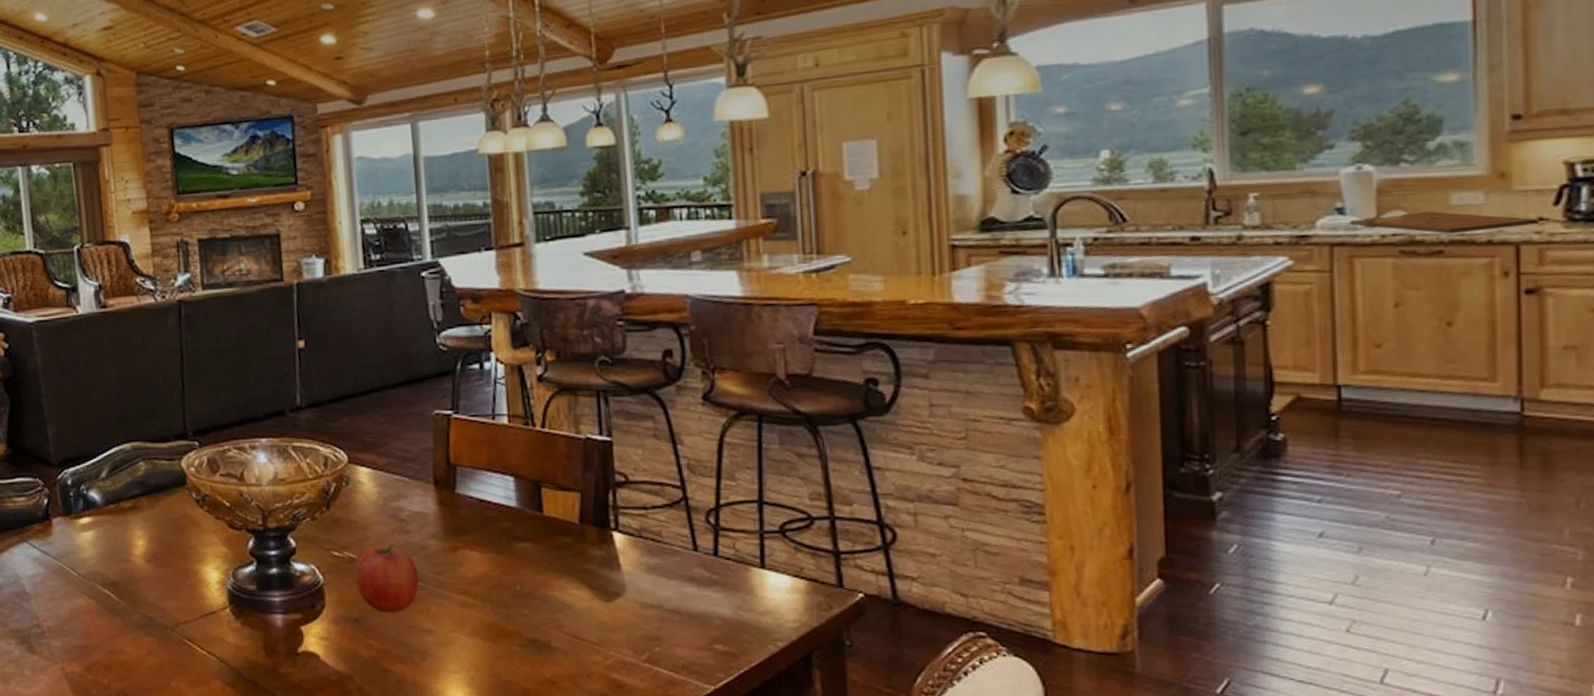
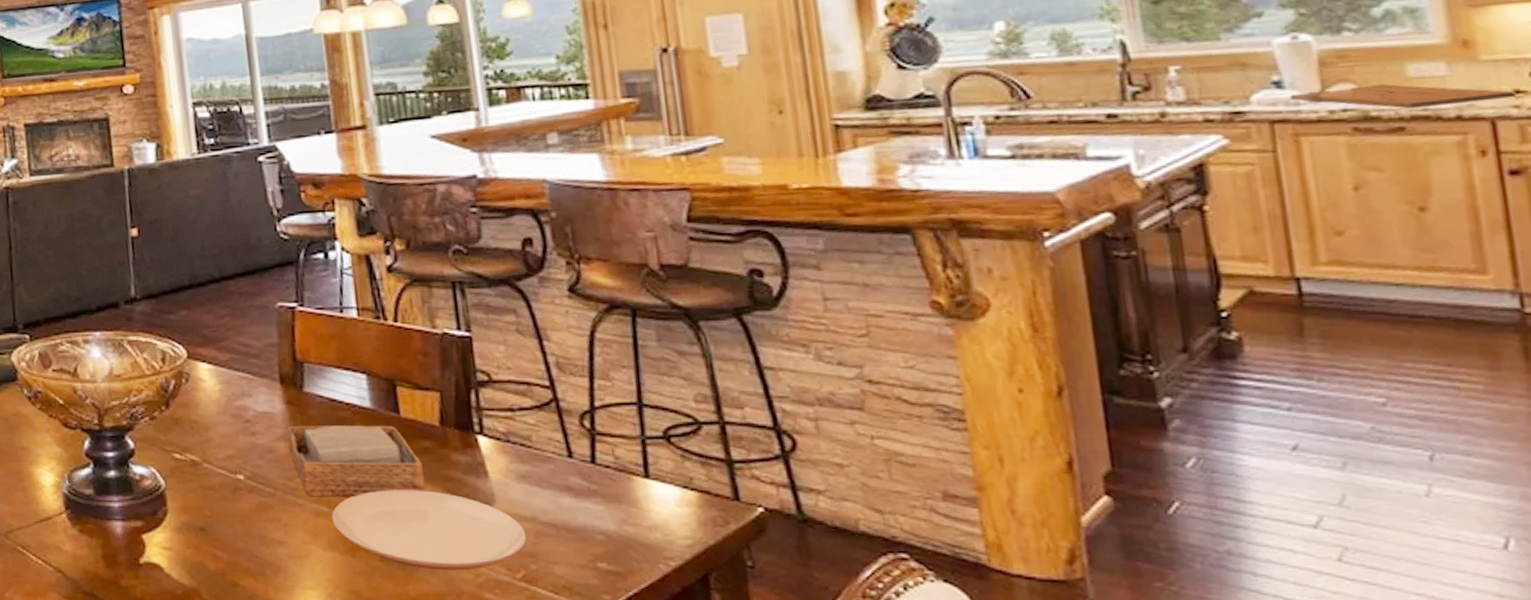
fruit: present [355,544,419,612] -> none [198,447,268,521]
napkin holder: none [438,523,564,590] -> present [286,425,426,497]
plate: none [476,582,653,654] -> present [331,490,527,570]

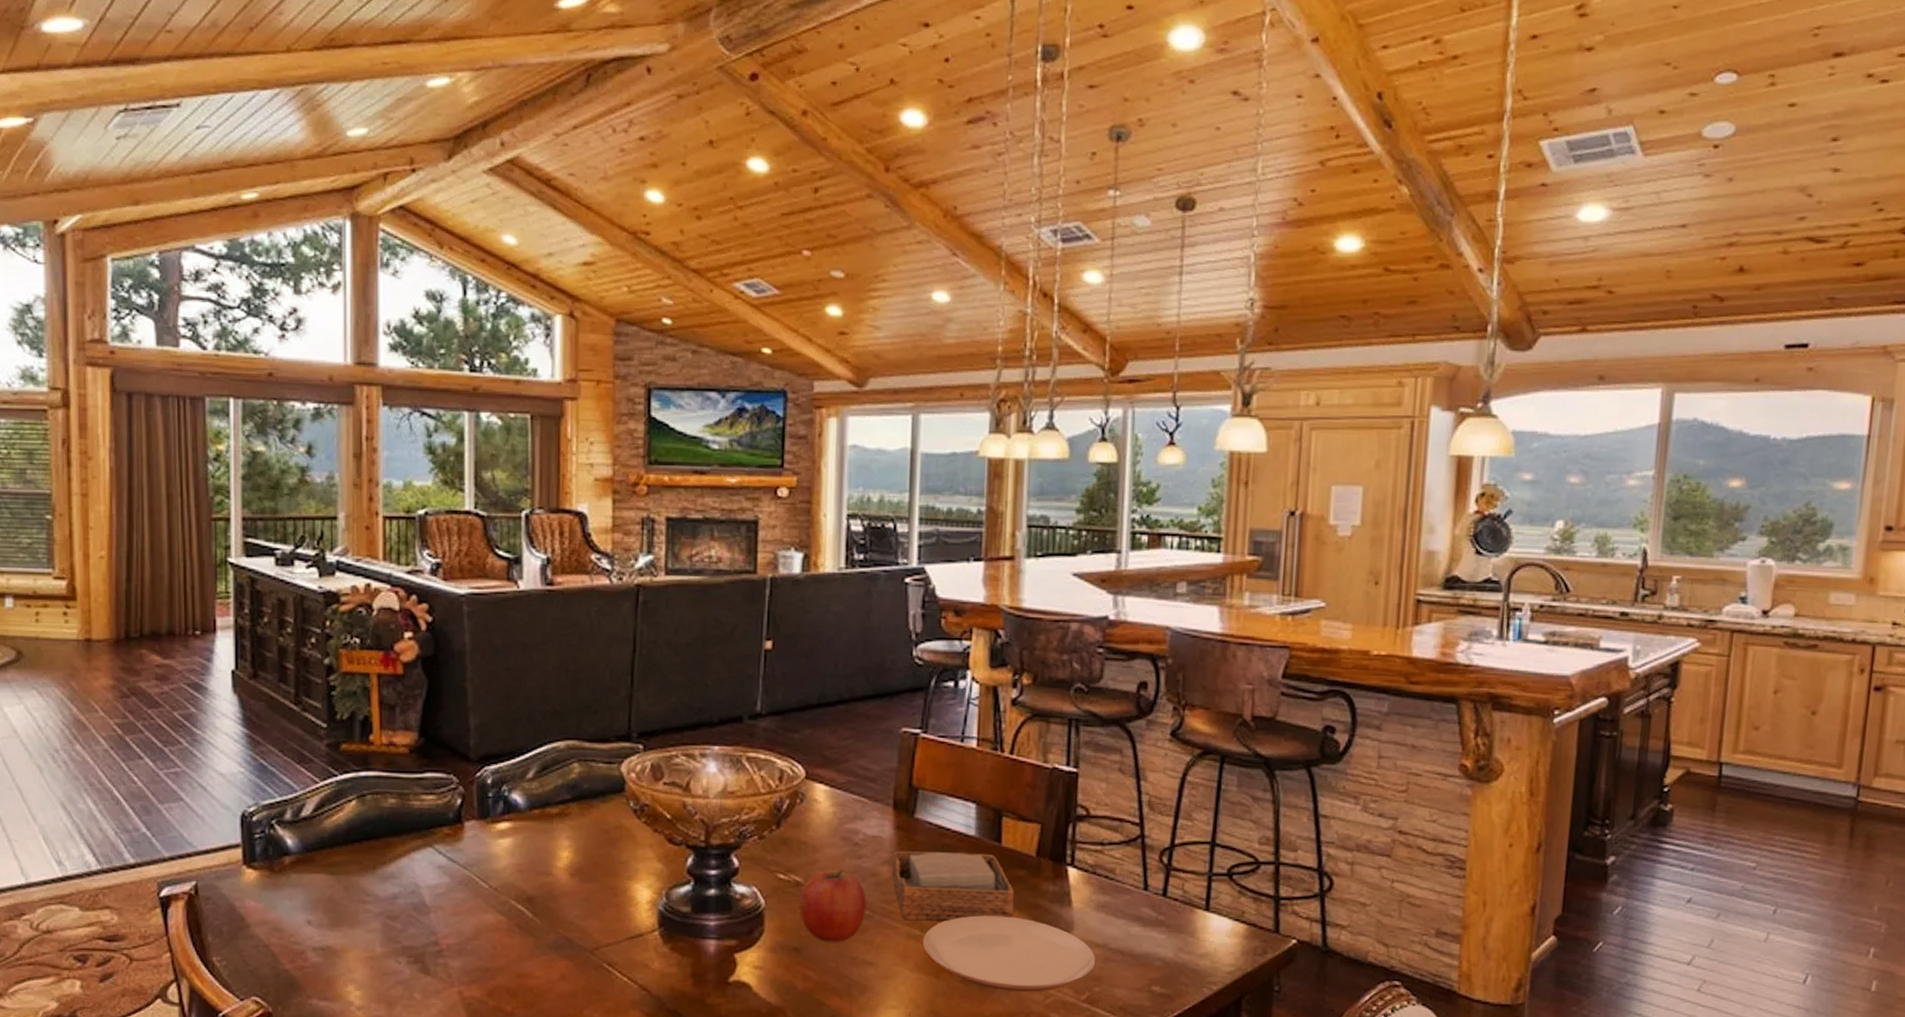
fruit: none [198,447,268,521] -> present [800,869,867,942]
cutting board: present [1289,84,1515,109] -> none [1749,607,1893,631]

